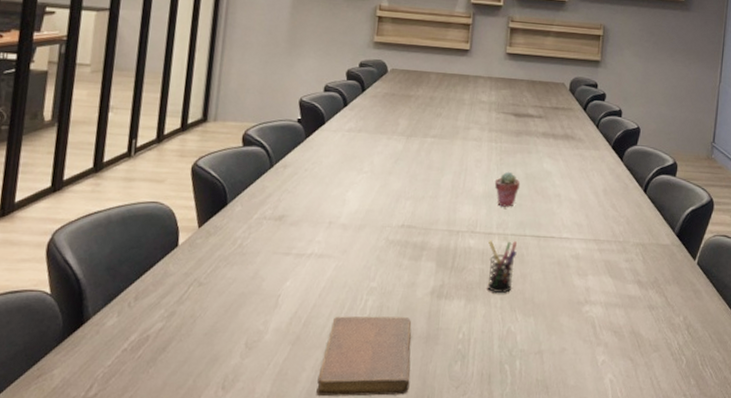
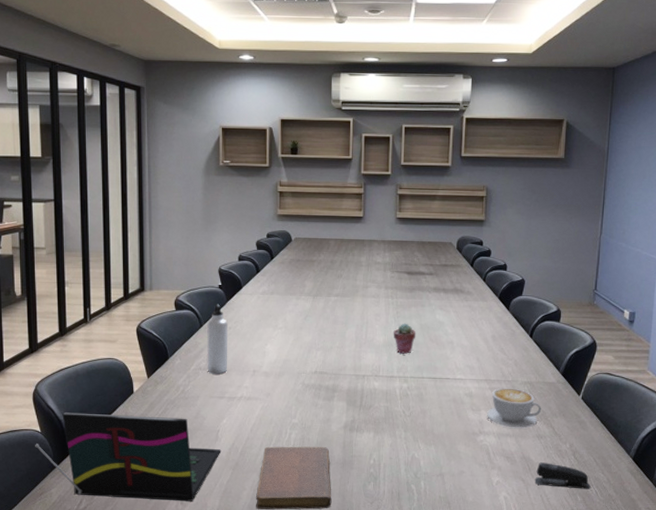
laptop: none [40,269,281,386] -> present [35,412,221,502]
water bottle: none [273,140,304,226] -> present [207,304,228,375]
pen holder: present [487,240,518,294] -> none [391,382,417,427]
coffee cup: none [594,249,655,298] -> present [487,388,542,428]
stapler: none [644,338,705,371] -> present [534,462,591,489]

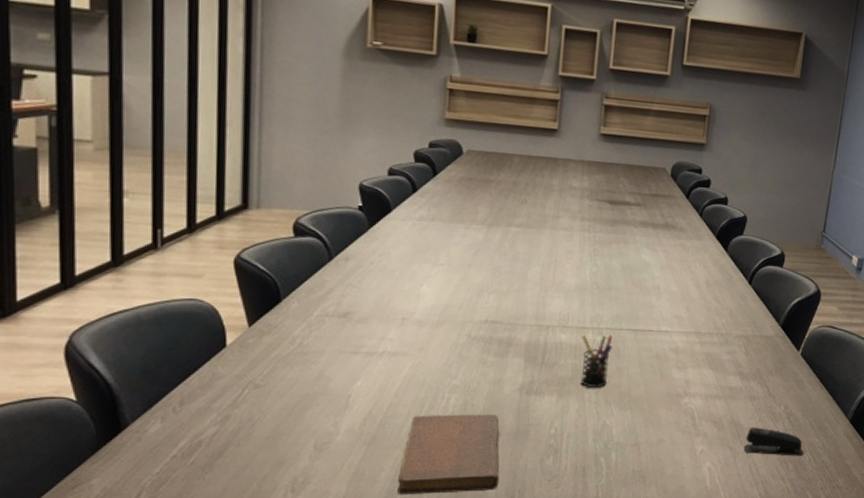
laptop: present [35,412,221,502] -> none [66,373,353,489]
water bottle: present [207,304,228,375] -> none [336,230,369,323]
pen holder: none [391,382,417,427] -> present [580,334,613,389]
potted succulent: present [393,323,416,354] -> none [587,263,616,300]
coffee cup: present [487,388,542,428] -> none [694,342,757,389]

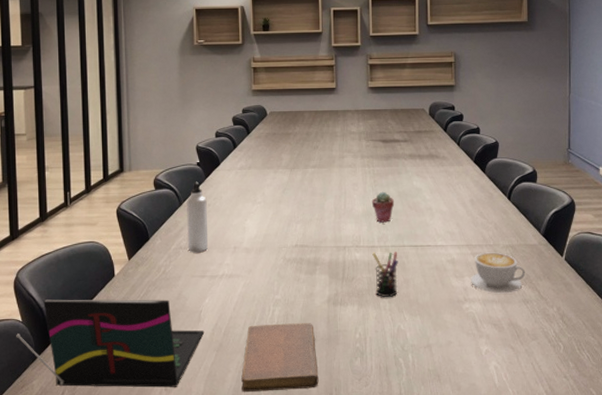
laptop: none [66,373,353,489] -> present [16,299,205,388]
water bottle: none [336,230,369,323] -> present [187,181,209,253]
potted succulent: none [587,263,616,300] -> present [371,191,395,223]
coffee cup: none [694,342,757,389] -> present [471,252,526,294]
stapler: present [743,427,804,456] -> none [524,328,582,355]

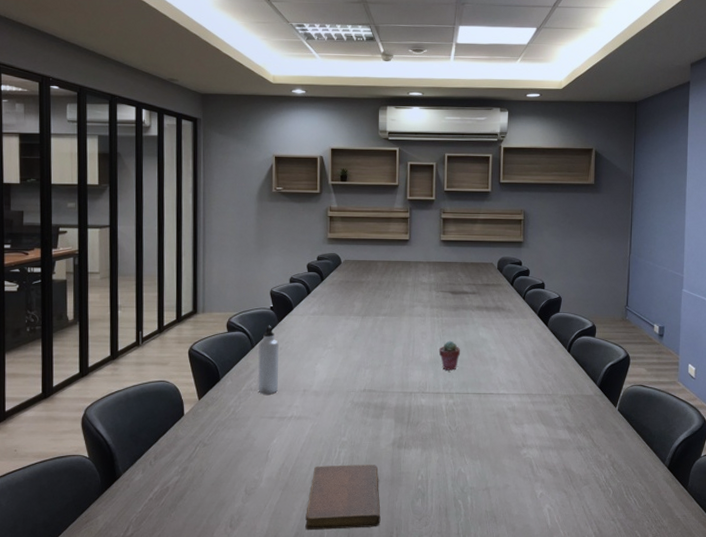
laptop: present [16,299,205,388] -> none [82,436,271,524]
pen holder: present [372,252,398,298] -> none [437,398,462,442]
coffee cup: present [471,252,526,294] -> none [529,401,581,441]

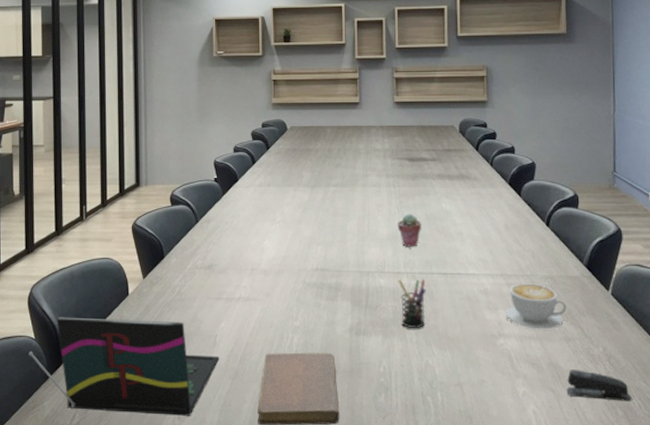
laptop: none [82,436,271,524] -> present [29,317,220,416]
water bottle: present [258,325,279,395] -> none [203,198,225,274]
pen holder: none [437,398,462,442] -> present [398,279,426,329]
coffee cup: none [529,401,581,441] -> present [506,283,567,330]
stapler: none [576,474,630,499] -> present [566,369,632,402]

